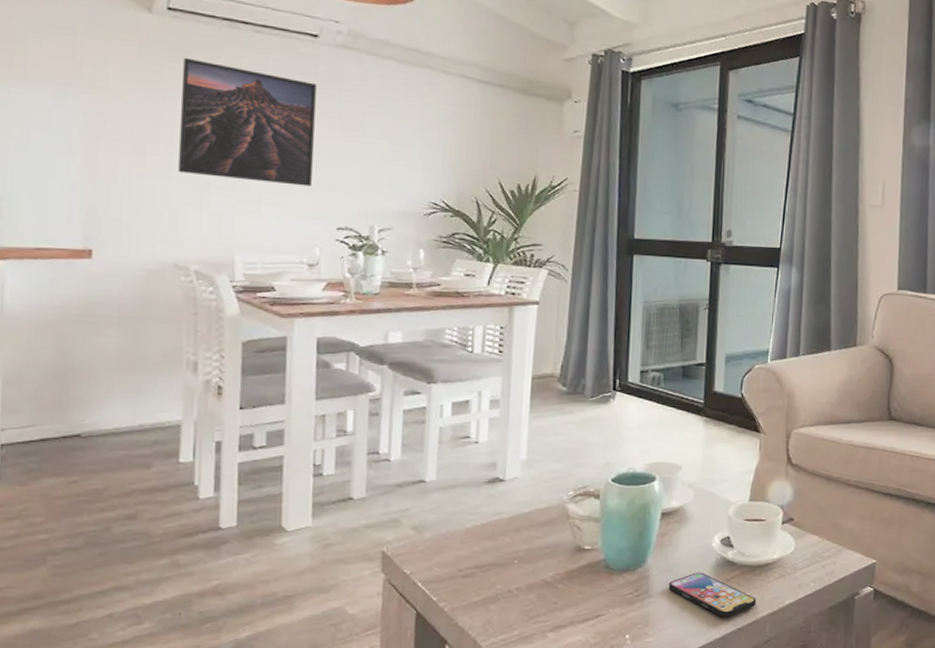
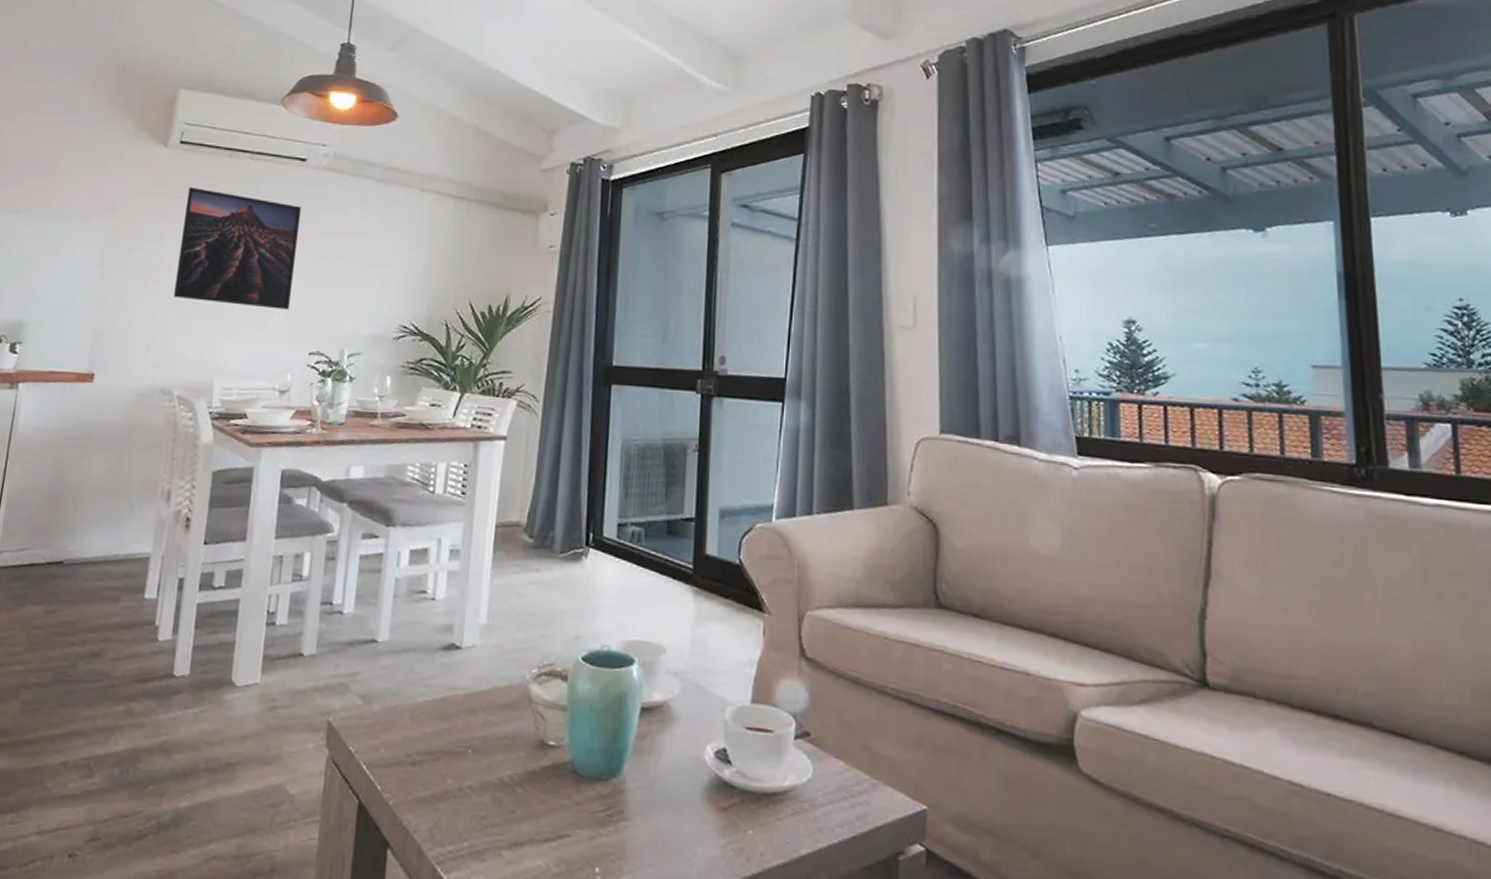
smartphone: present [668,572,757,618] -> none [648,793,763,863]

